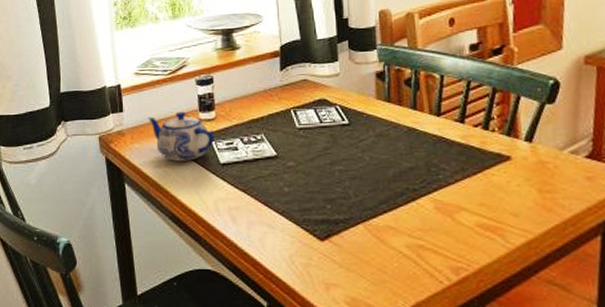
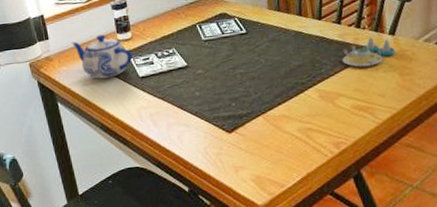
salt and pepper shaker set: none [465,142,533,177] -> present [342,37,396,67]

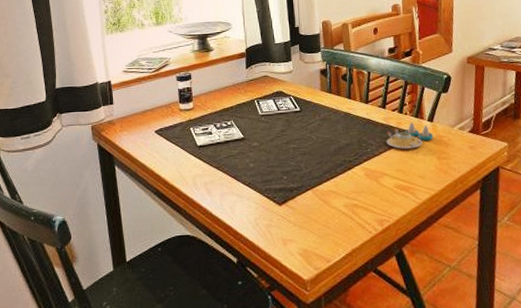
teapot: present [71,34,133,79] -> none [134,103,192,145]

